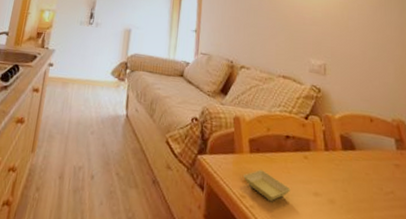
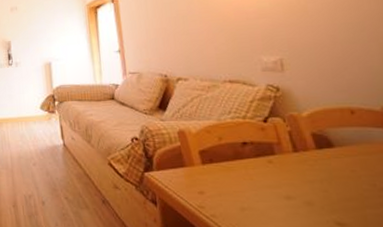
saucer: present [243,170,291,201] -> none [198,180,257,209]

